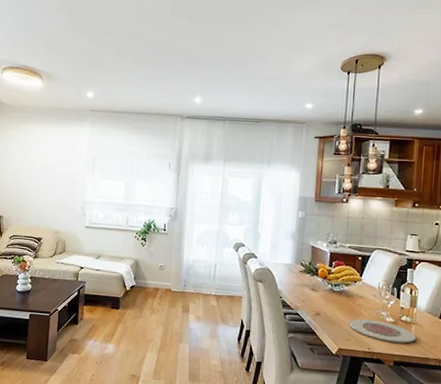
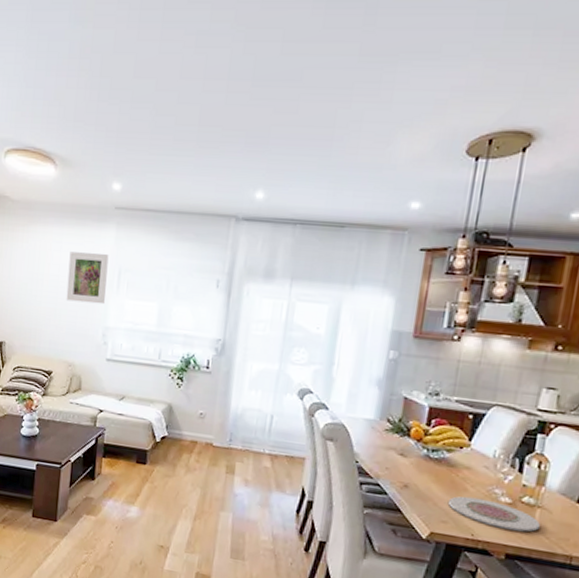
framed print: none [52,144,85,184] -> present [66,252,109,305]

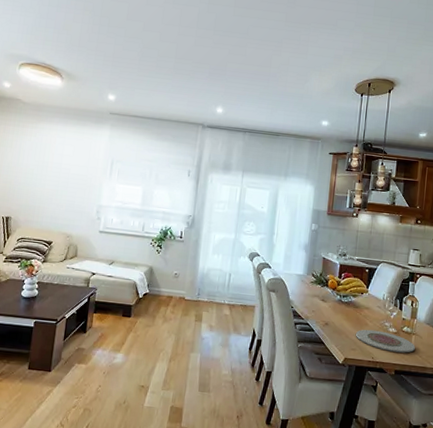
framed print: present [66,252,109,305] -> none [66,145,104,188]

